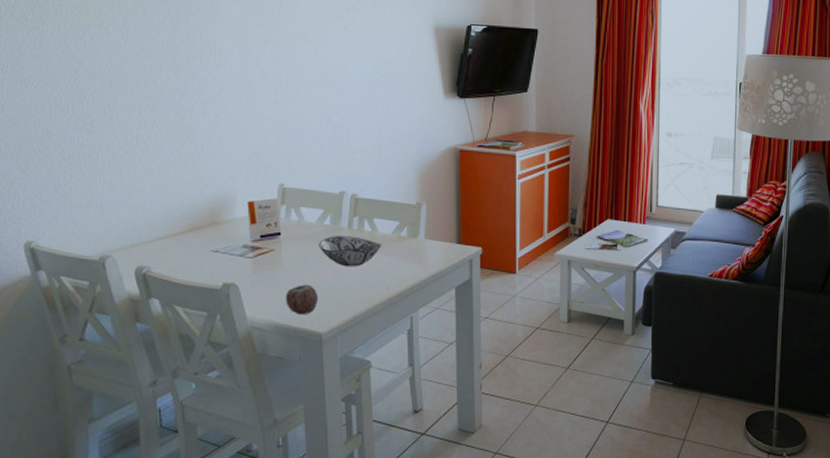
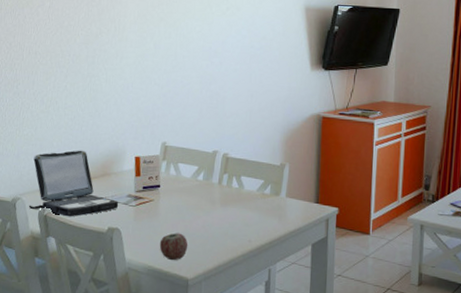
laptop: none [121,196,233,274] -> present [28,150,119,217]
decorative bowl: present [319,235,382,267] -> none [192,190,247,220]

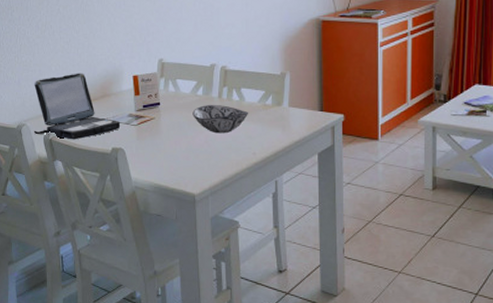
apple: present [159,233,188,260] -> none [164,149,193,176]
decorative bowl: none [192,190,247,220] -> present [192,104,249,134]

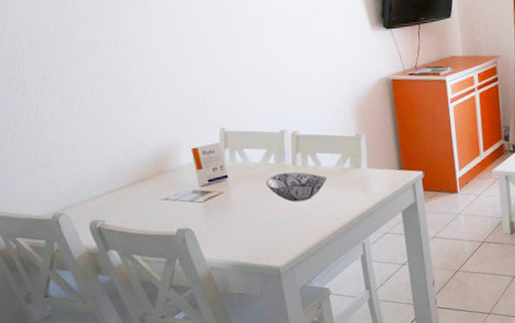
laptop: present [33,73,121,140] -> none [67,149,185,226]

